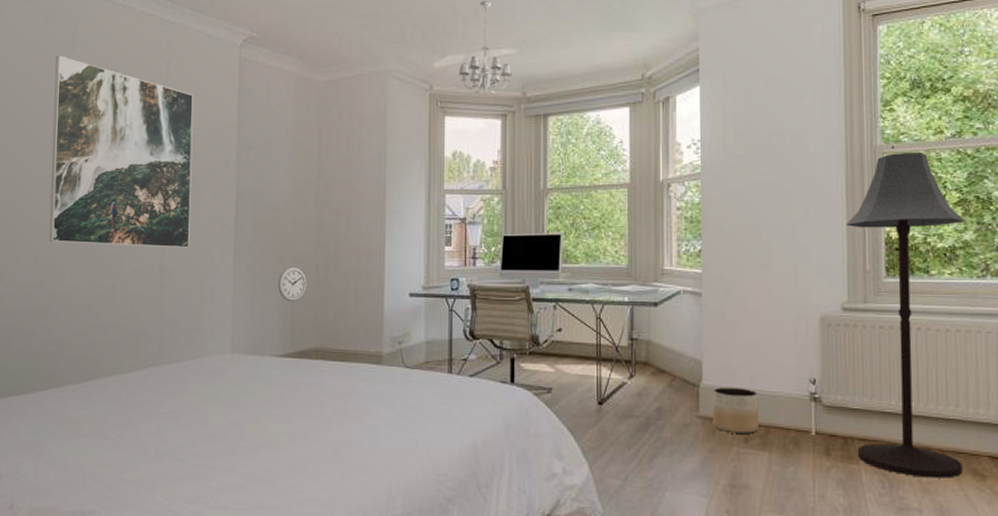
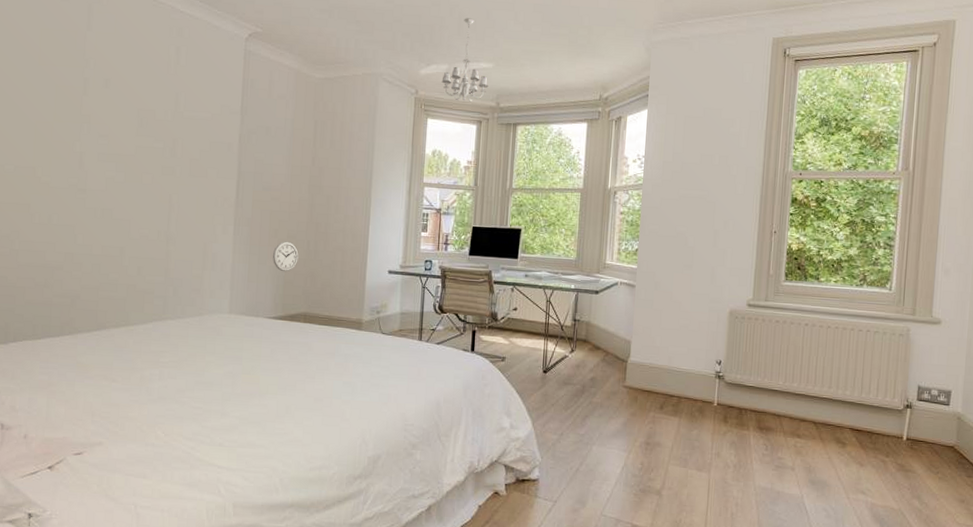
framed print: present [49,55,194,248] -> none [63,34,202,219]
planter: present [712,387,759,434] -> none [636,363,674,402]
floor lamp: present [845,153,965,478] -> none [748,179,852,444]

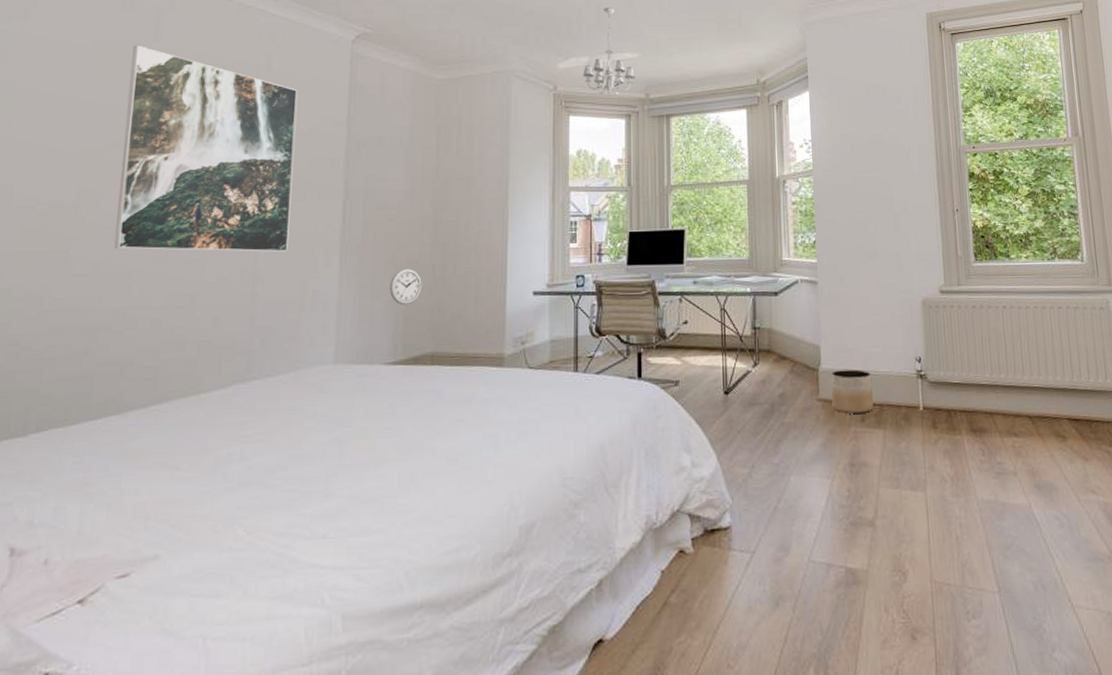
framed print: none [63,34,202,219] -> present [114,45,298,252]
planter: none [636,363,674,402] -> present [830,369,874,414]

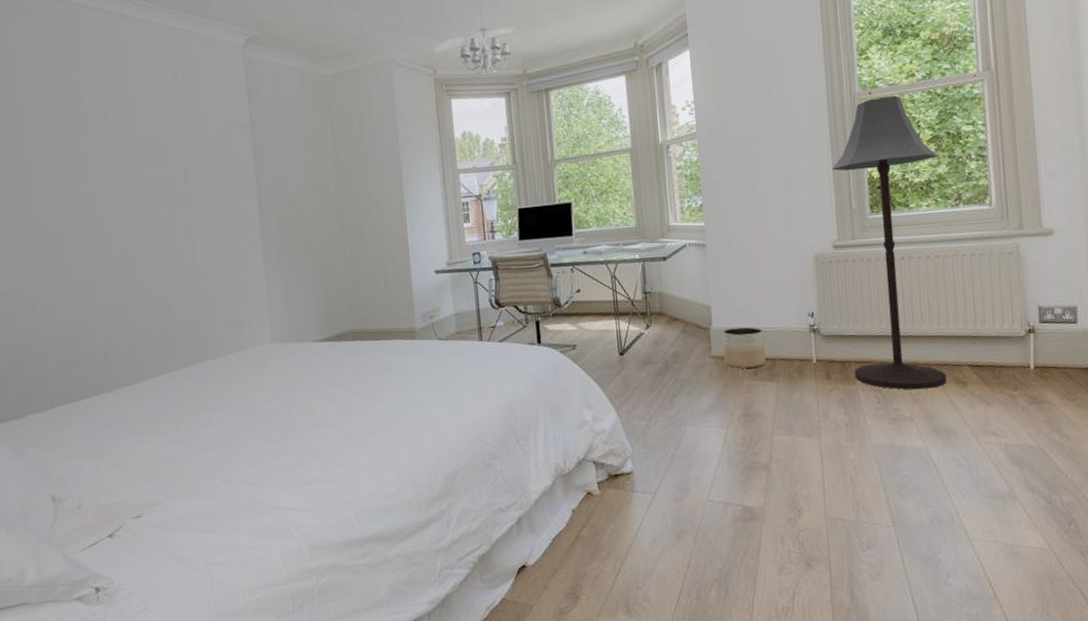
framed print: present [114,45,298,252] -> none [59,70,218,255]
wall clock: present [390,268,422,306] -> none [308,256,337,290]
floor lamp: none [939,152,1048,443] -> present [831,96,947,390]

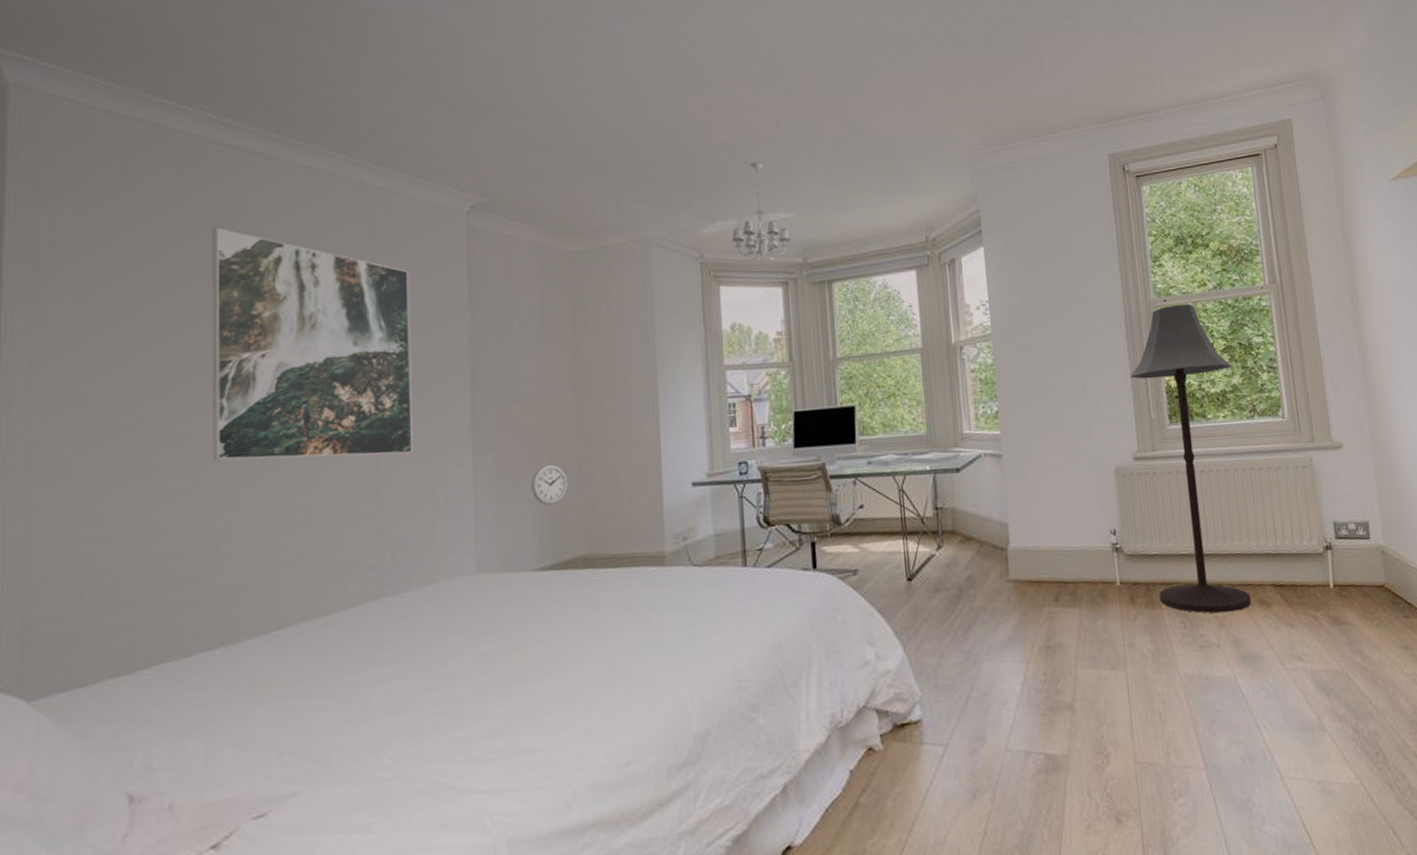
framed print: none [59,70,218,255] -> present [212,228,413,461]
wall clock: none [308,256,337,290] -> present [532,464,568,506]
planter: present [722,327,766,369] -> none [1020,546,1068,594]

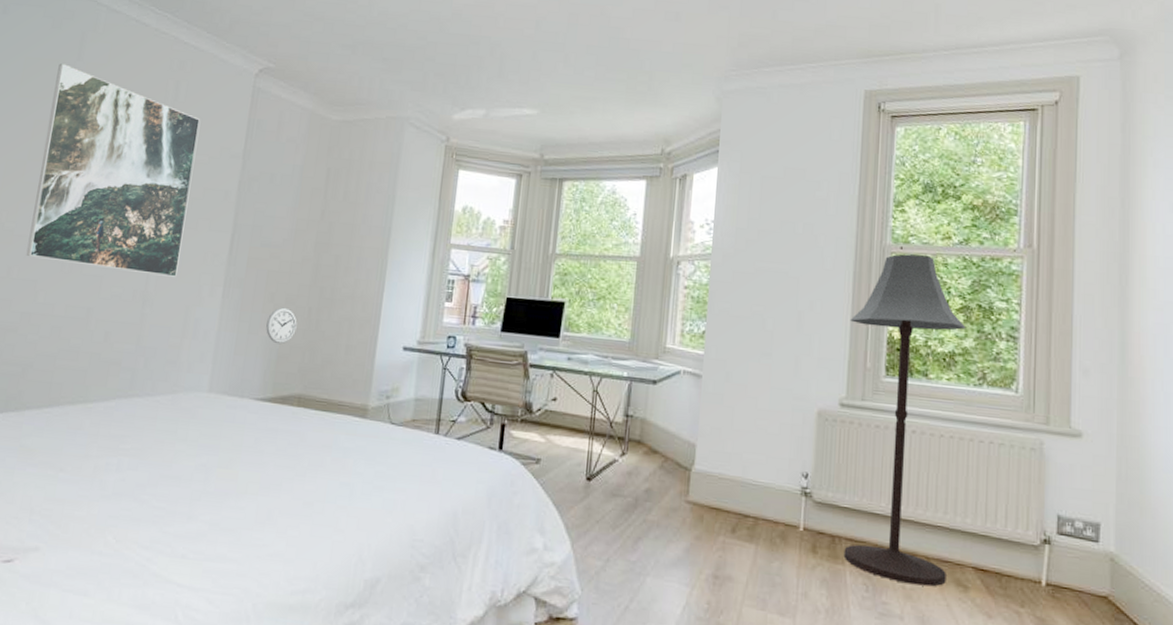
chandelier: present [731,162,791,261] -> none [477,58,532,153]

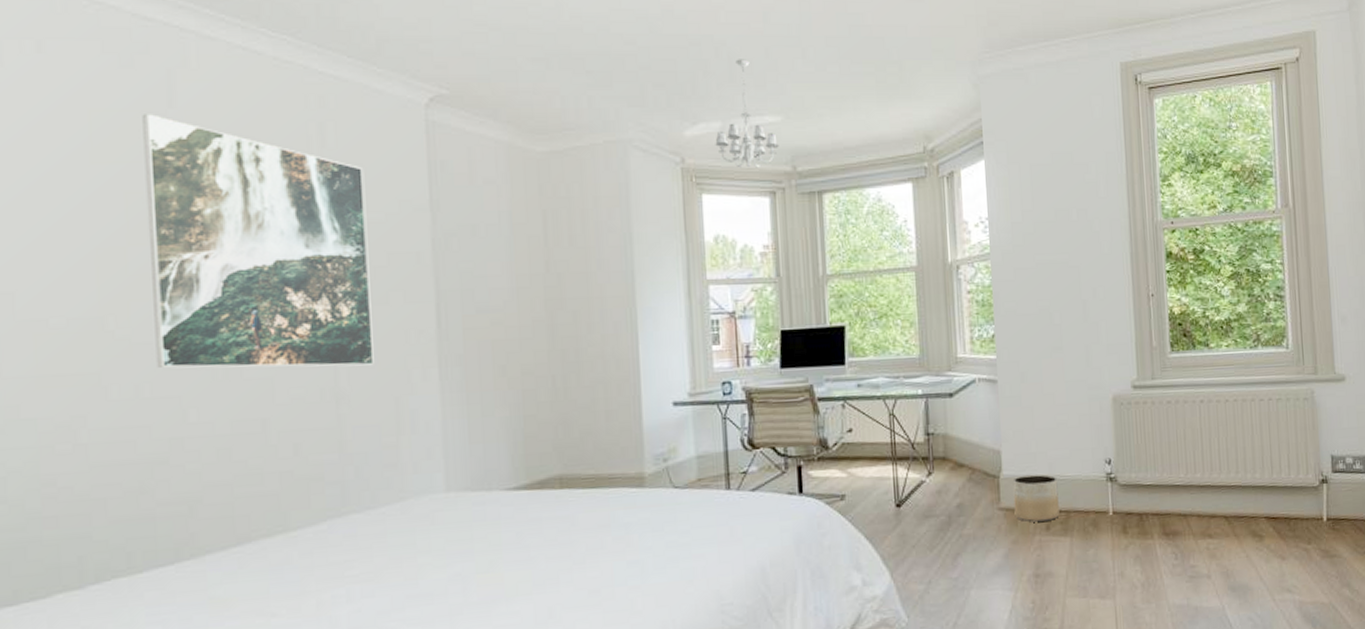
wall clock: present [266,307,297,344] -> none [503,380,541,423]
chandelier: none [477,58,532,153] -> present [715,59,779,168]
planter: none [701,473,750,524] -> present [1012,475,1060,522]
floor lamp: present [843,254,966,587] -> none [1132,228,1244,545]

